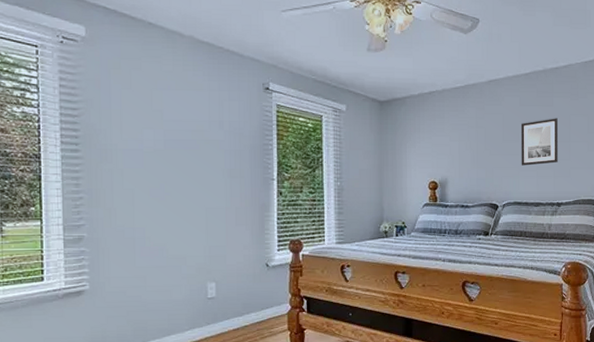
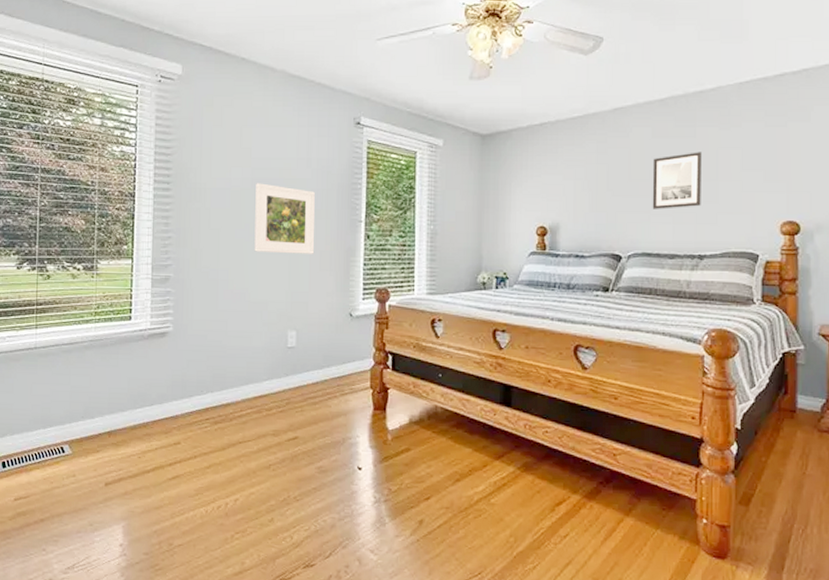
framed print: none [169,144,230,211] -> present [254,183,315,254]

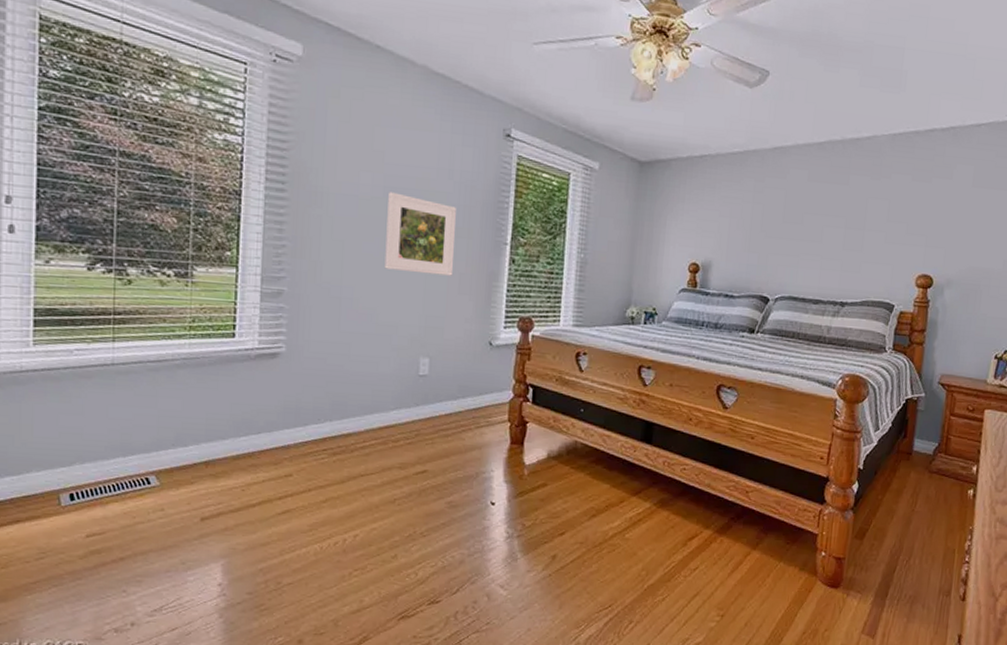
wall art: present [652,152,702,209] -> none [802,199,853,255]

